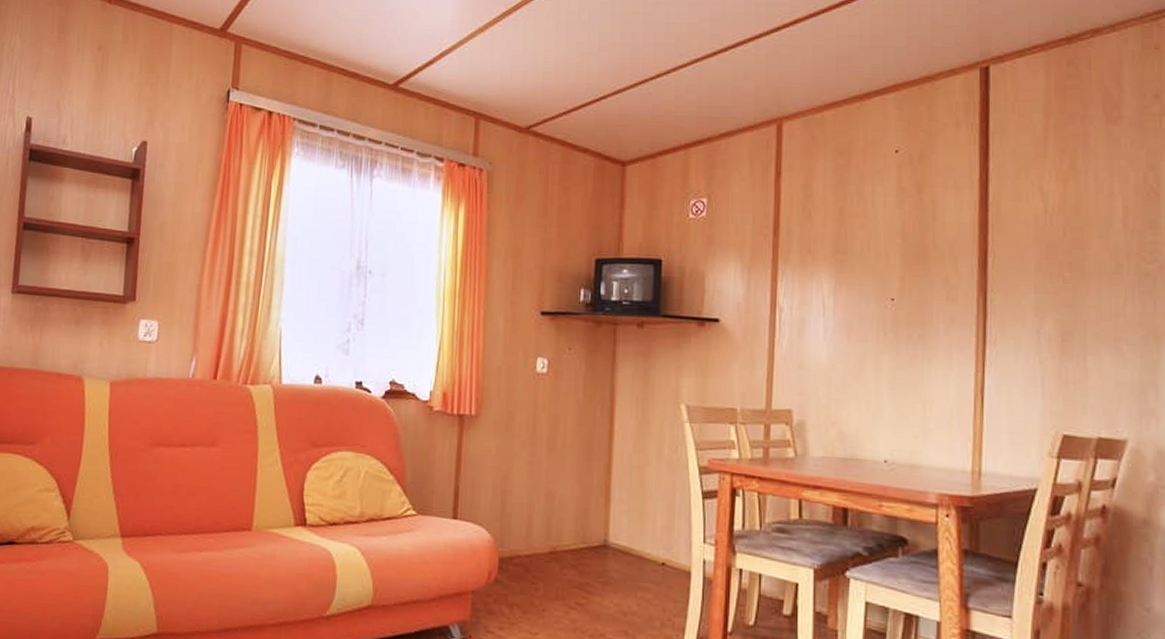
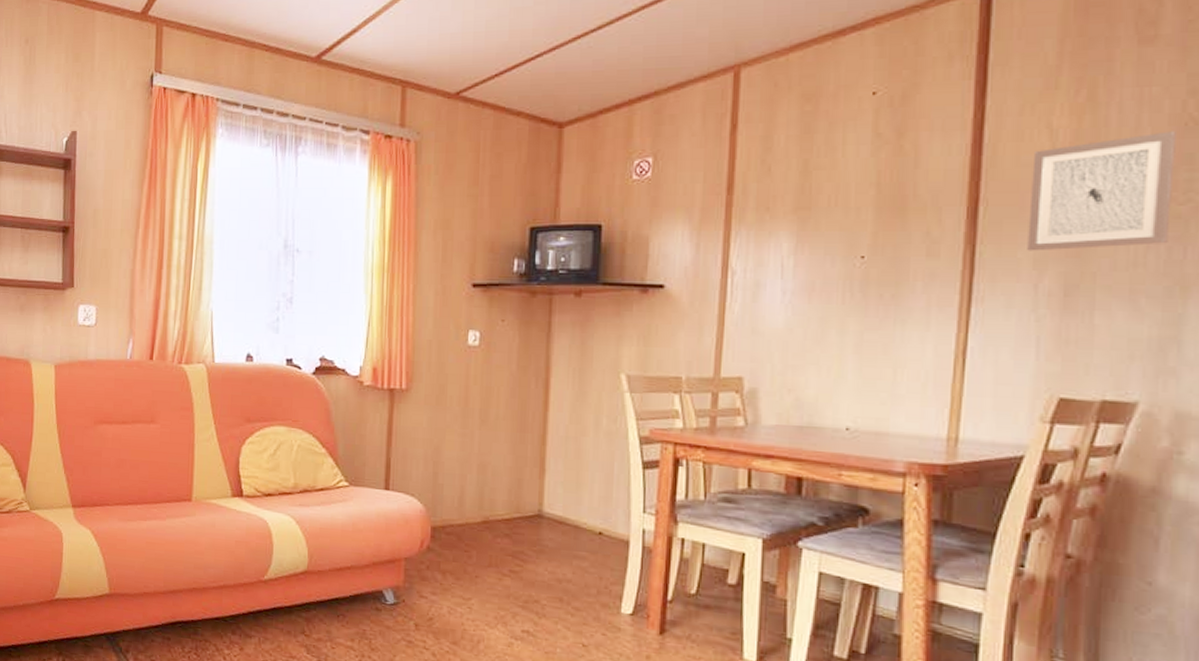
wall art: none [1029,199,1142,300] -> present [1027,131,1176,251]

